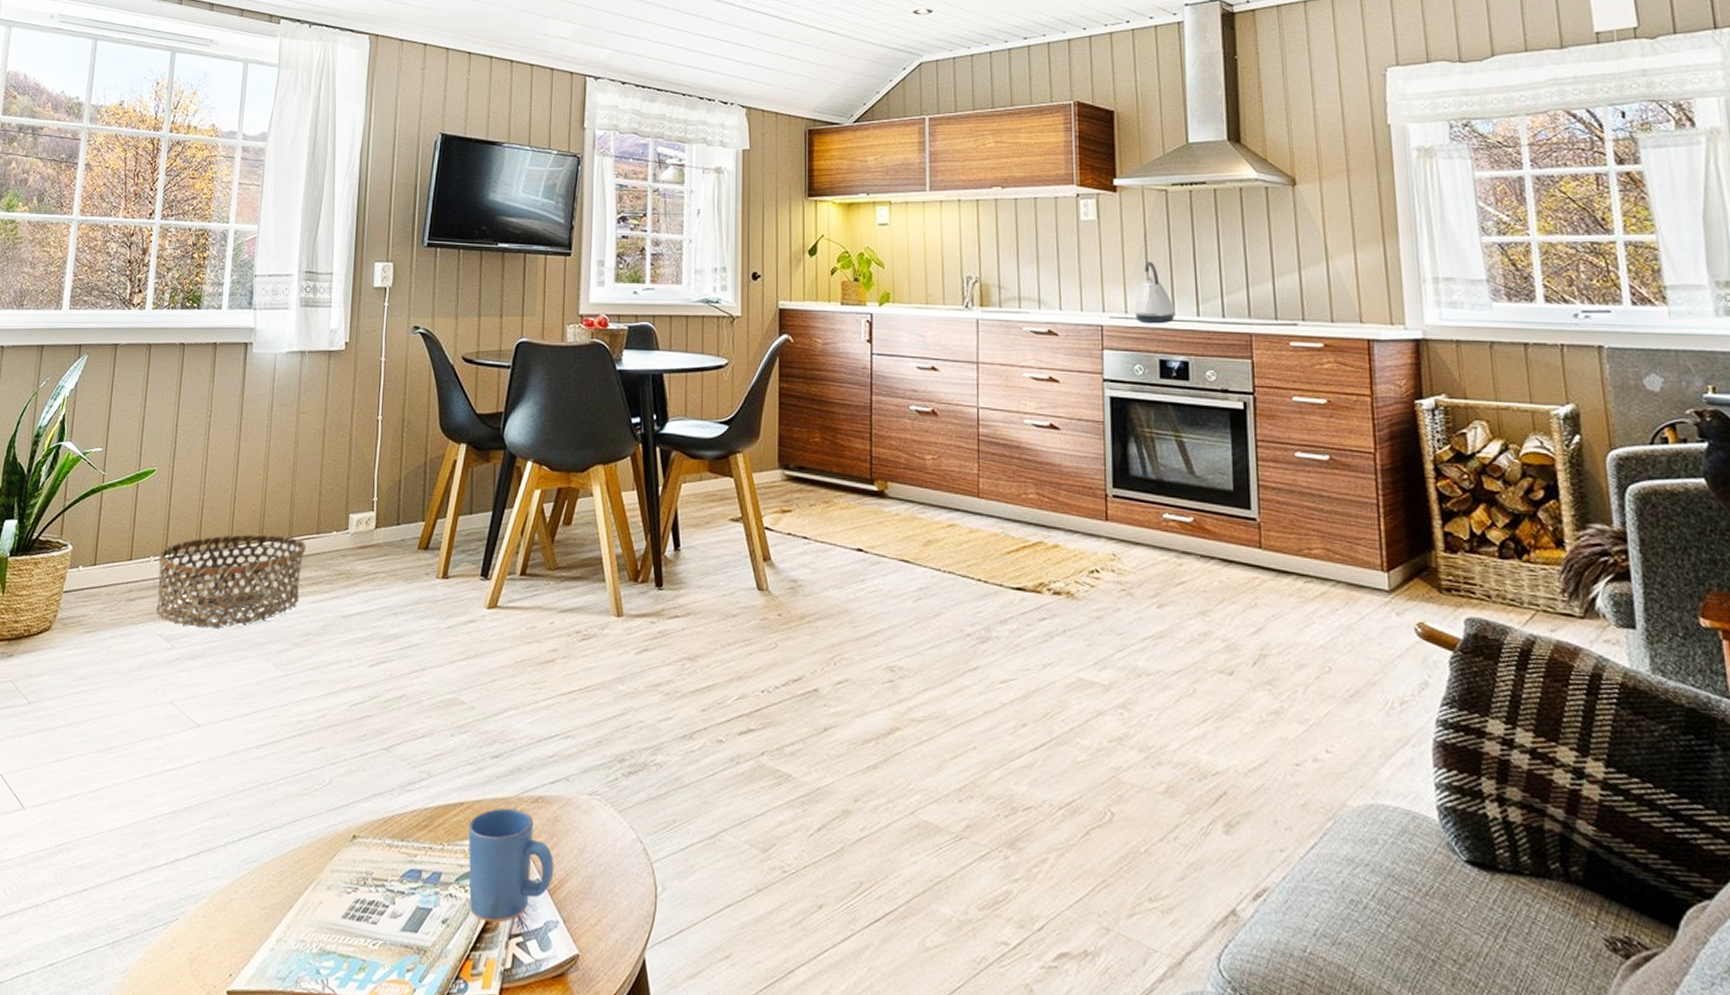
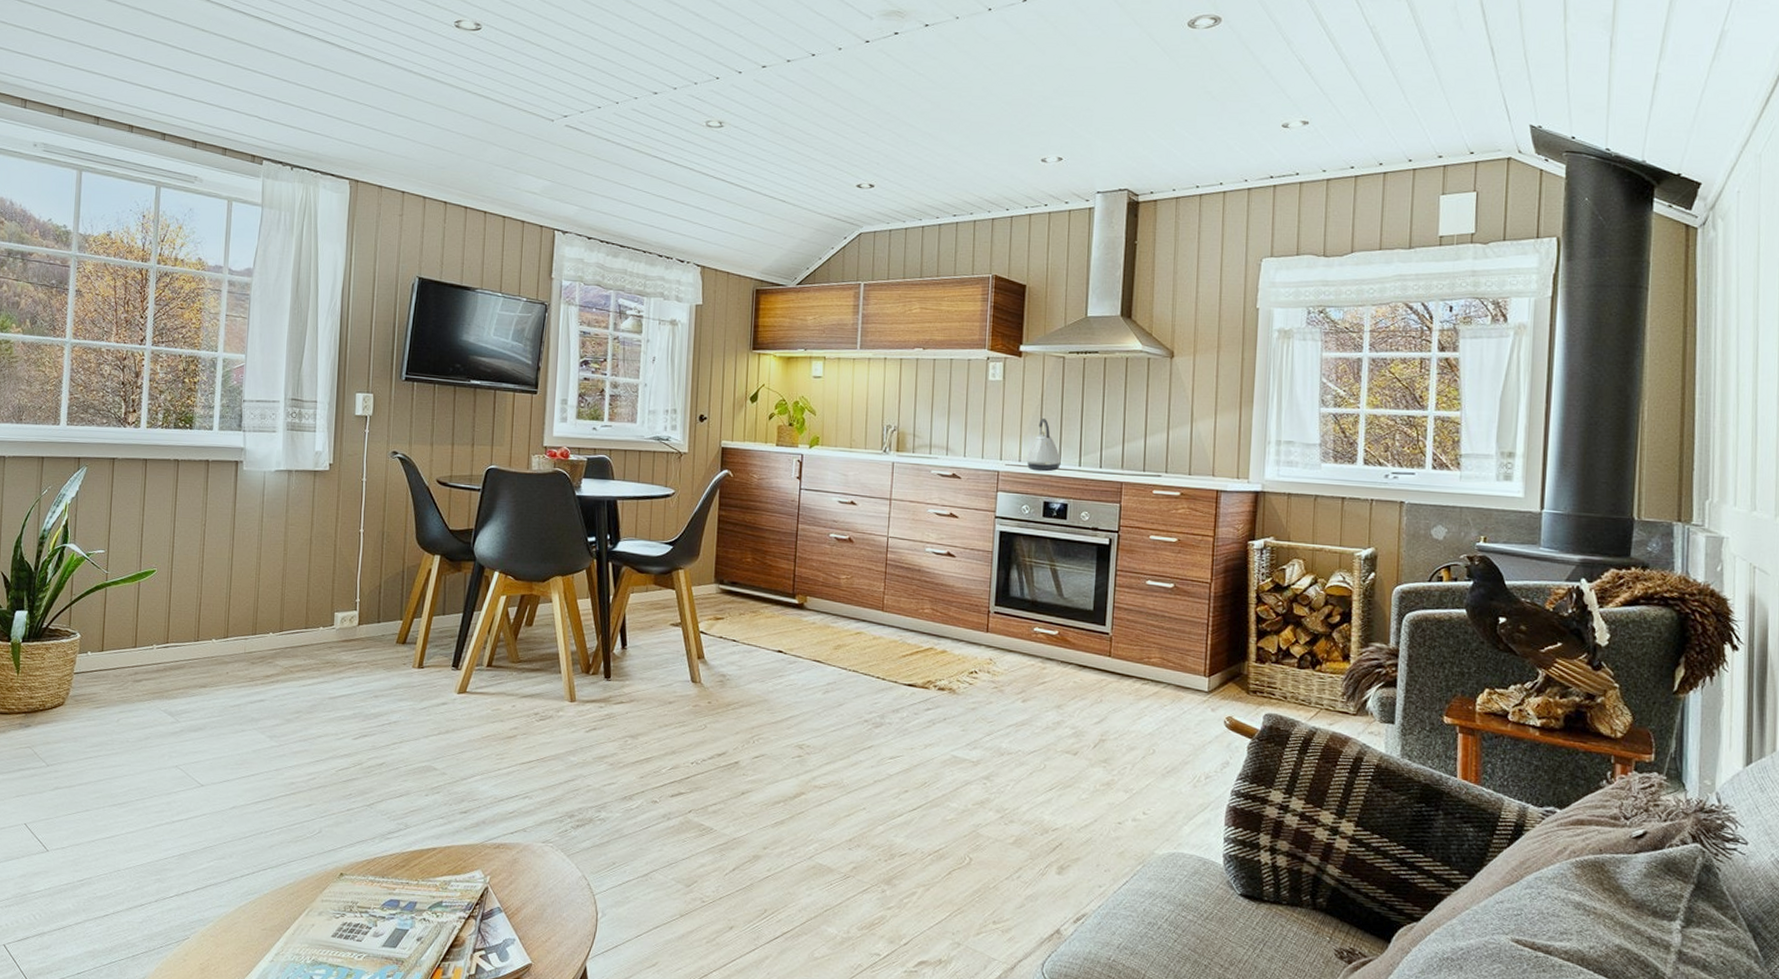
basket: present [156,534,307,628] -> none [161,628,296,706]
mug: present [468,808,554,923] -> none [439,852,513,940]

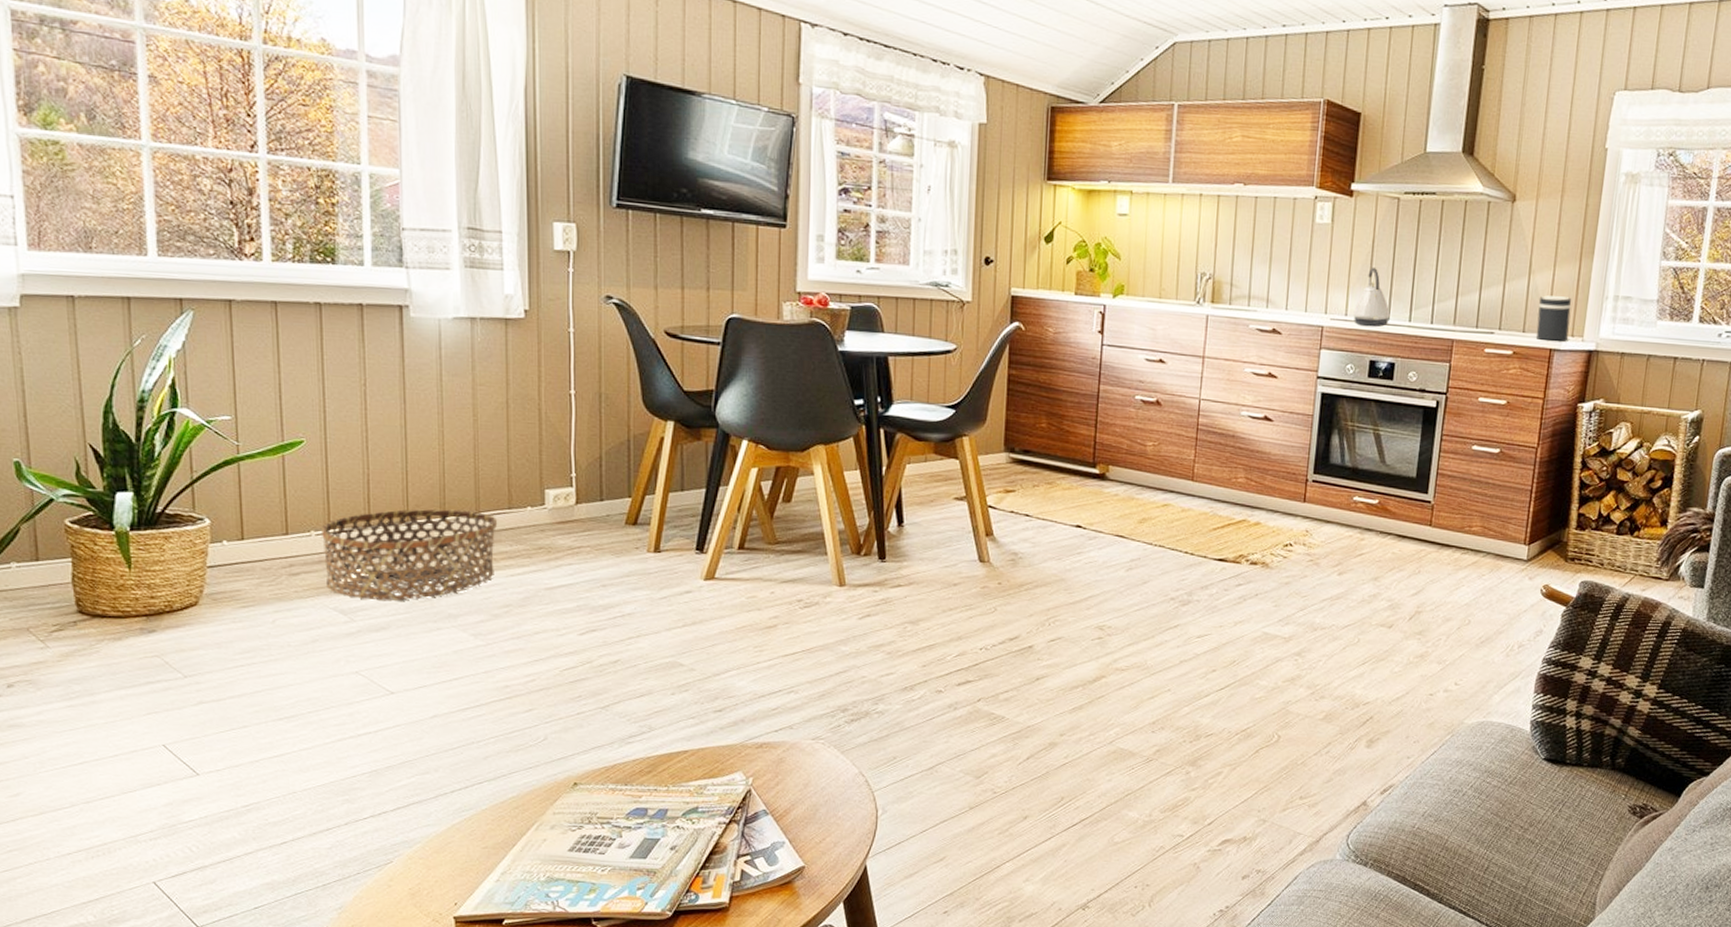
basket: none [161,628,296,706] -> present [322,509,498,601]
cylinder: none [1202,441,1235,484] -> present [1536,295,1572,342]

